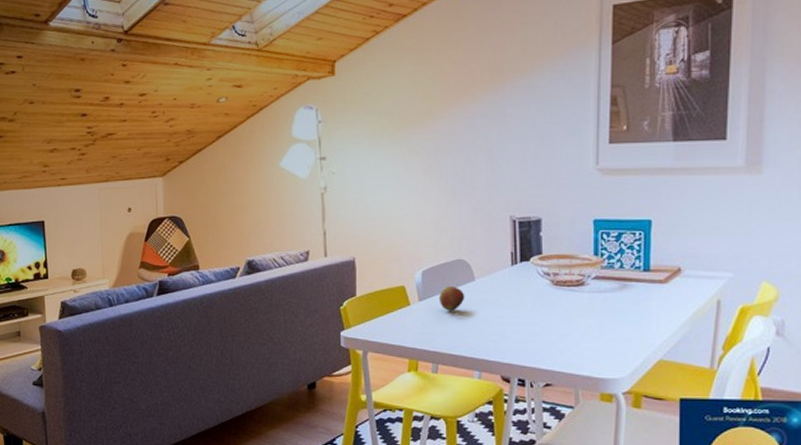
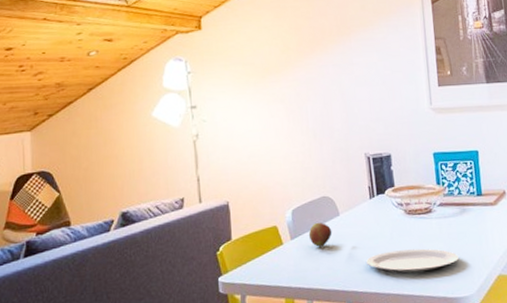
plate: none [501,323,611,347] -> present [366,248,458,273]

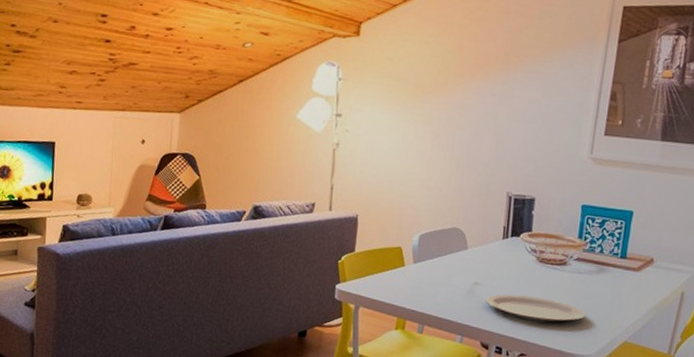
apple: present [308,222,332,247] -> none [431,251,457,276]

